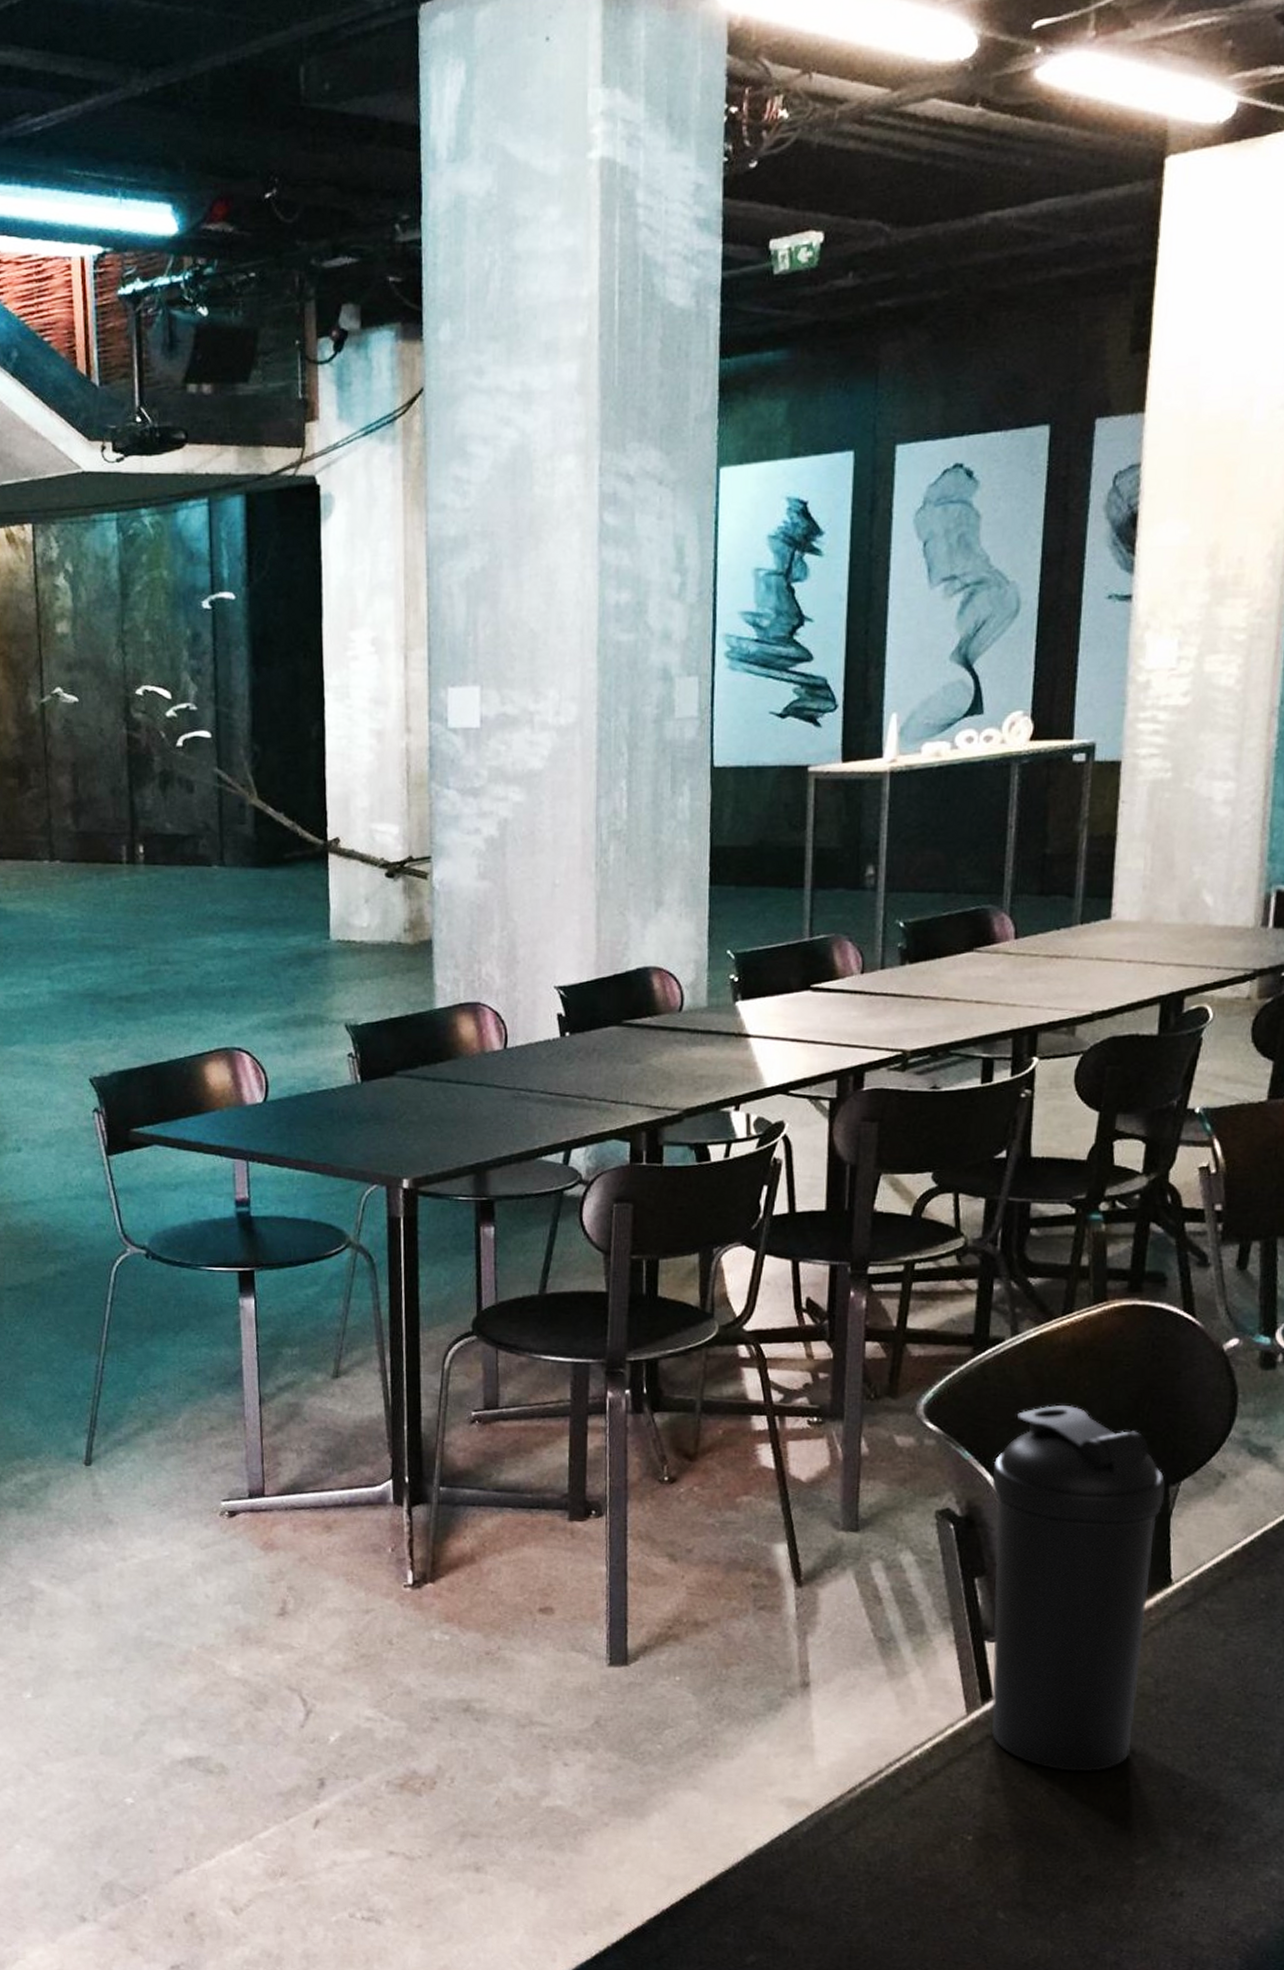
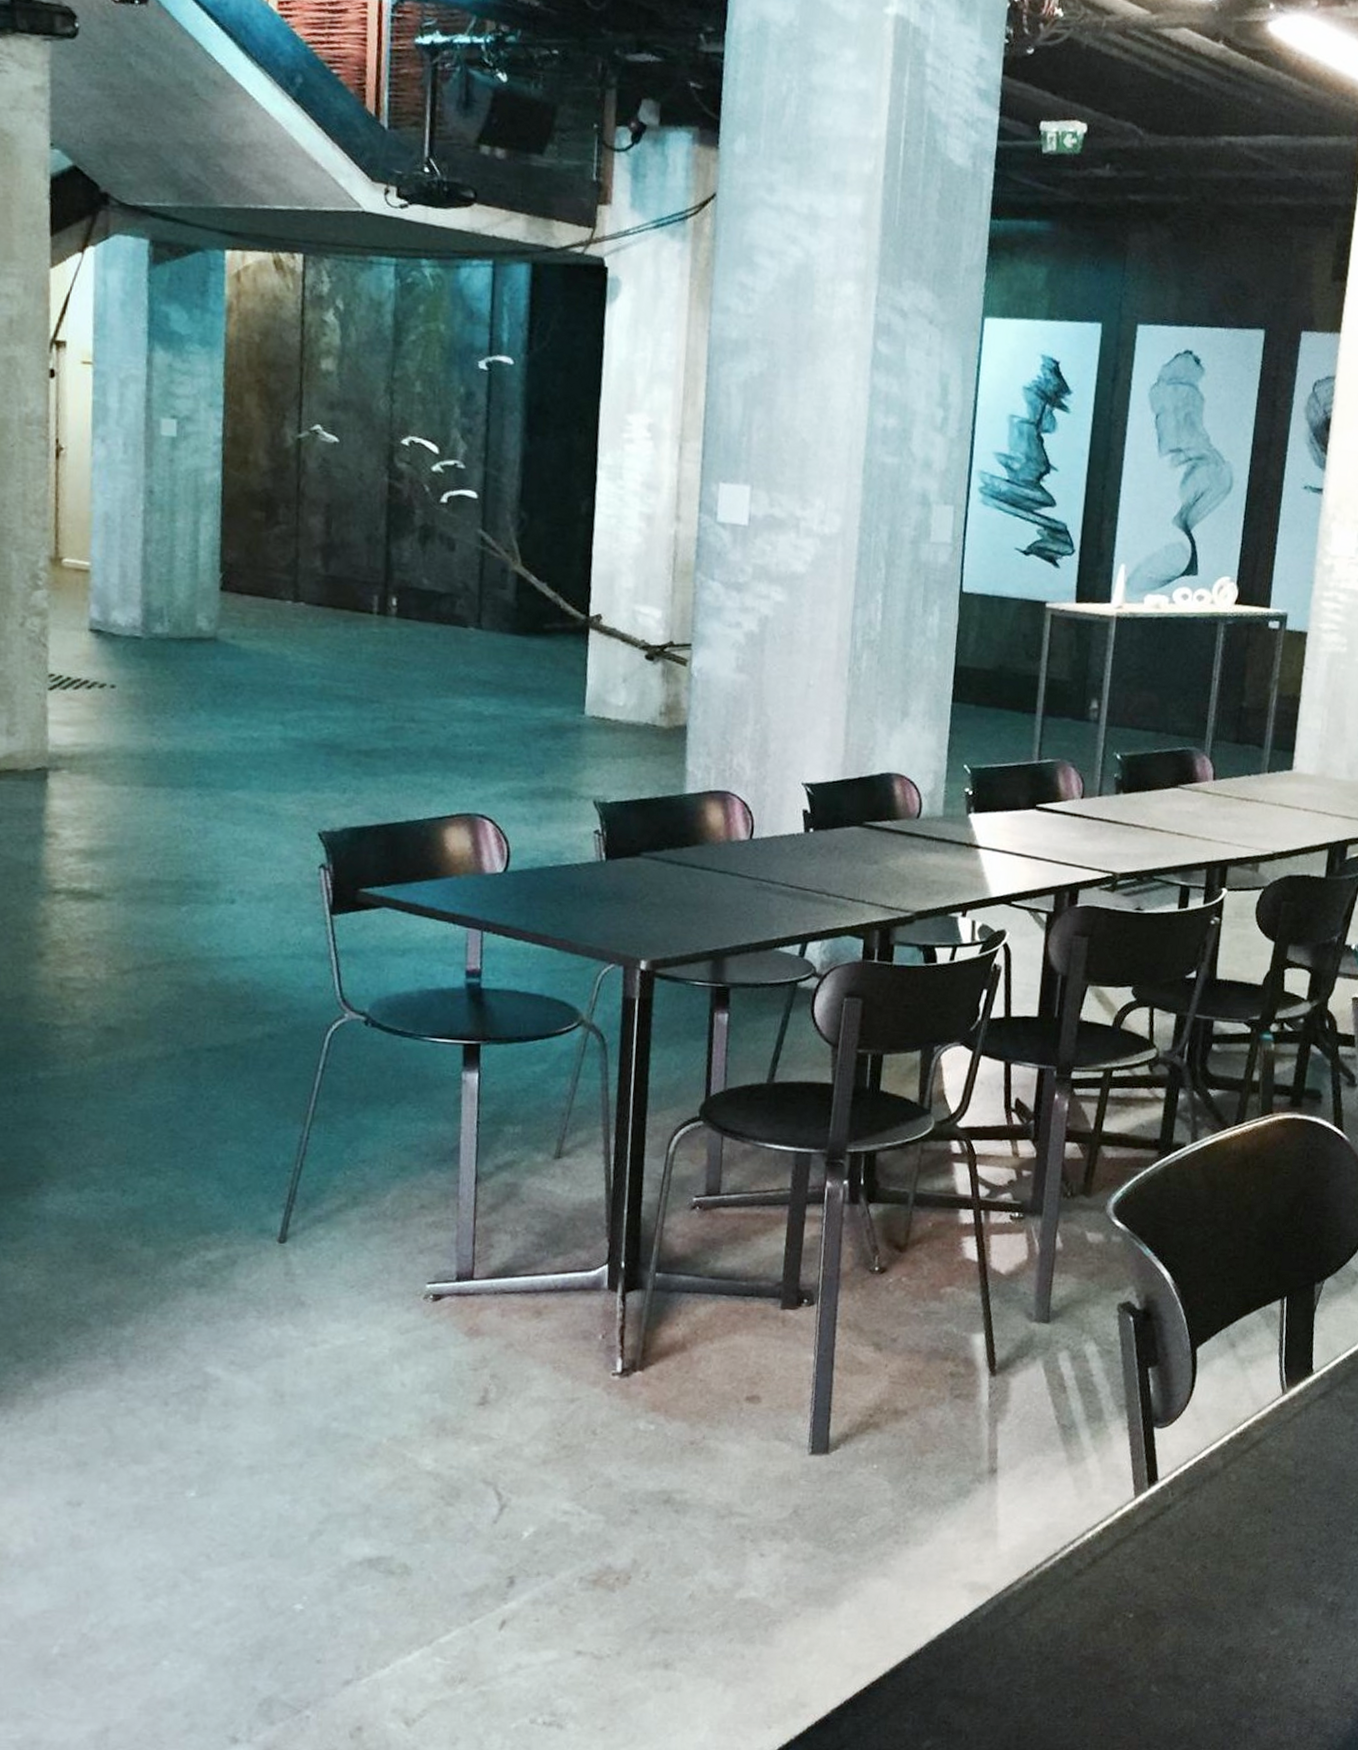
water bottle: present [991,1405,1165,1772] -> none [1155,1207,1312,1550]

